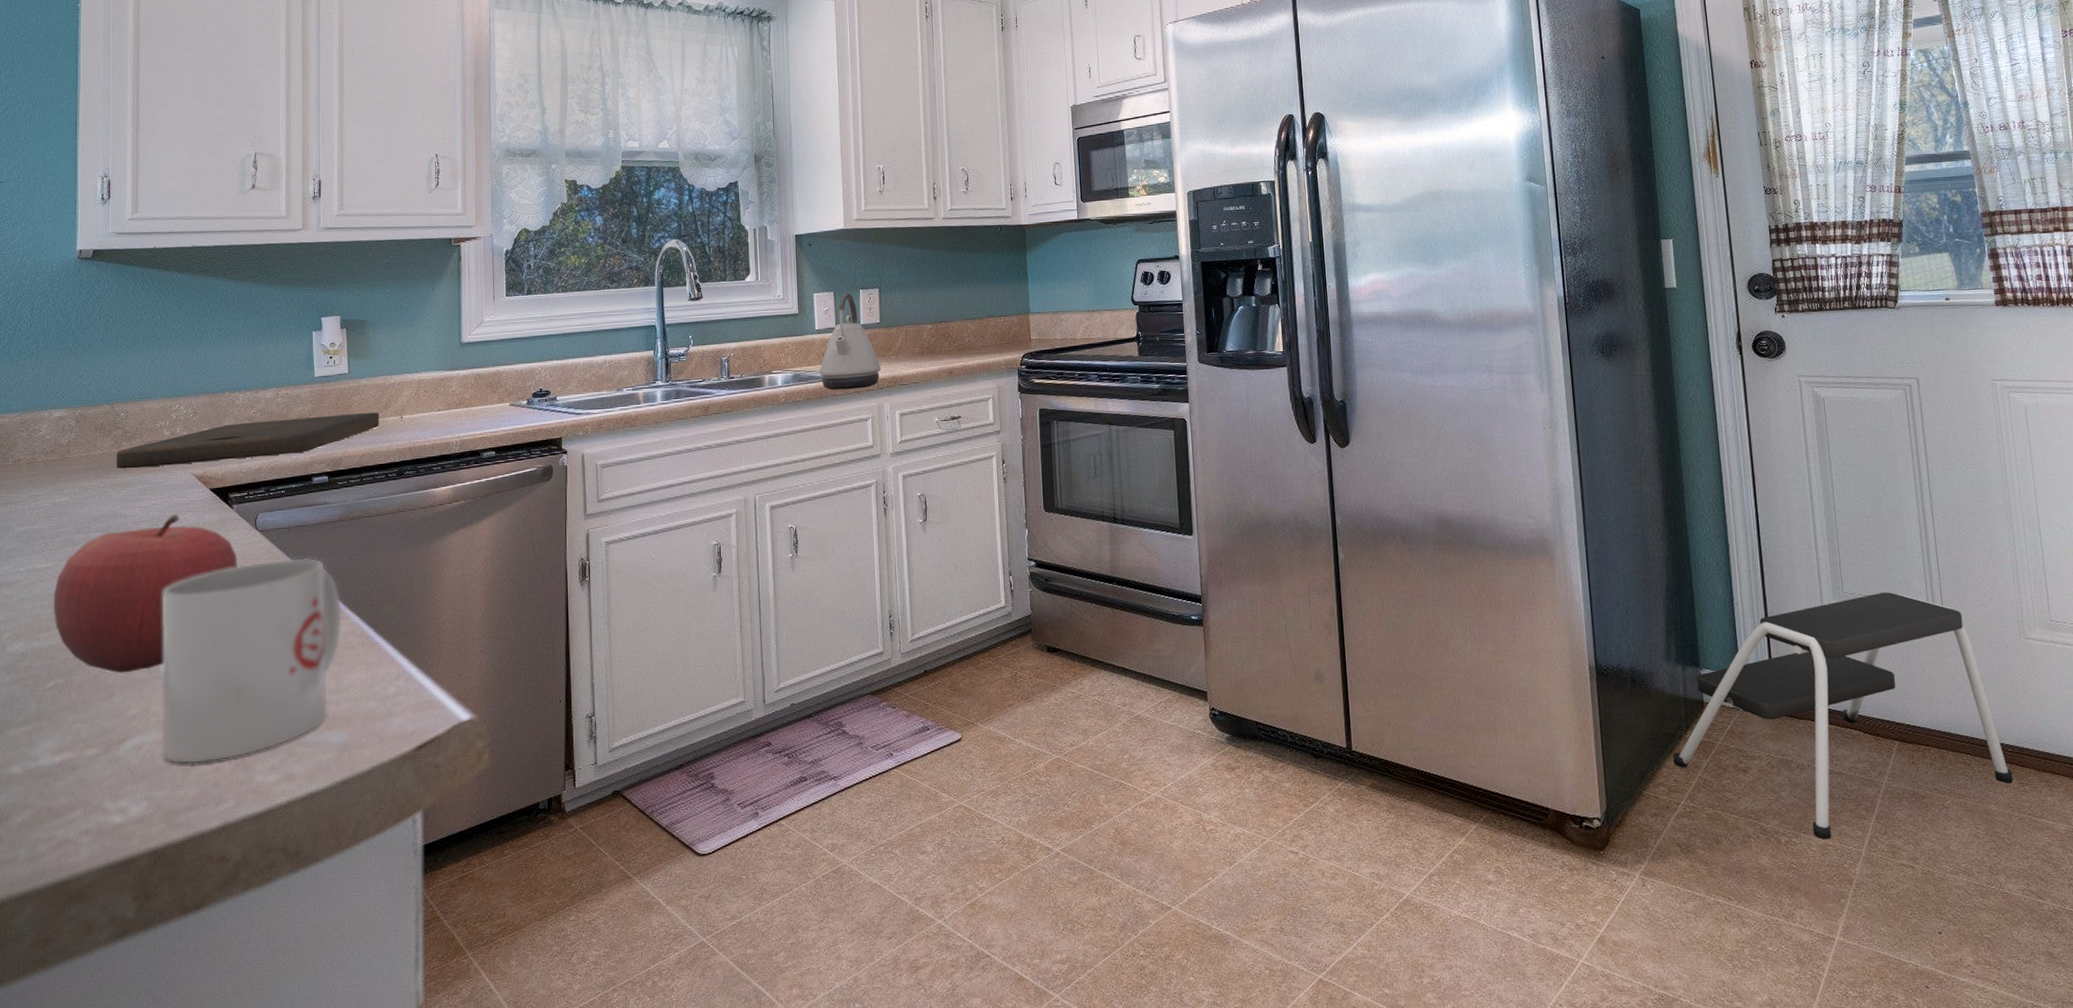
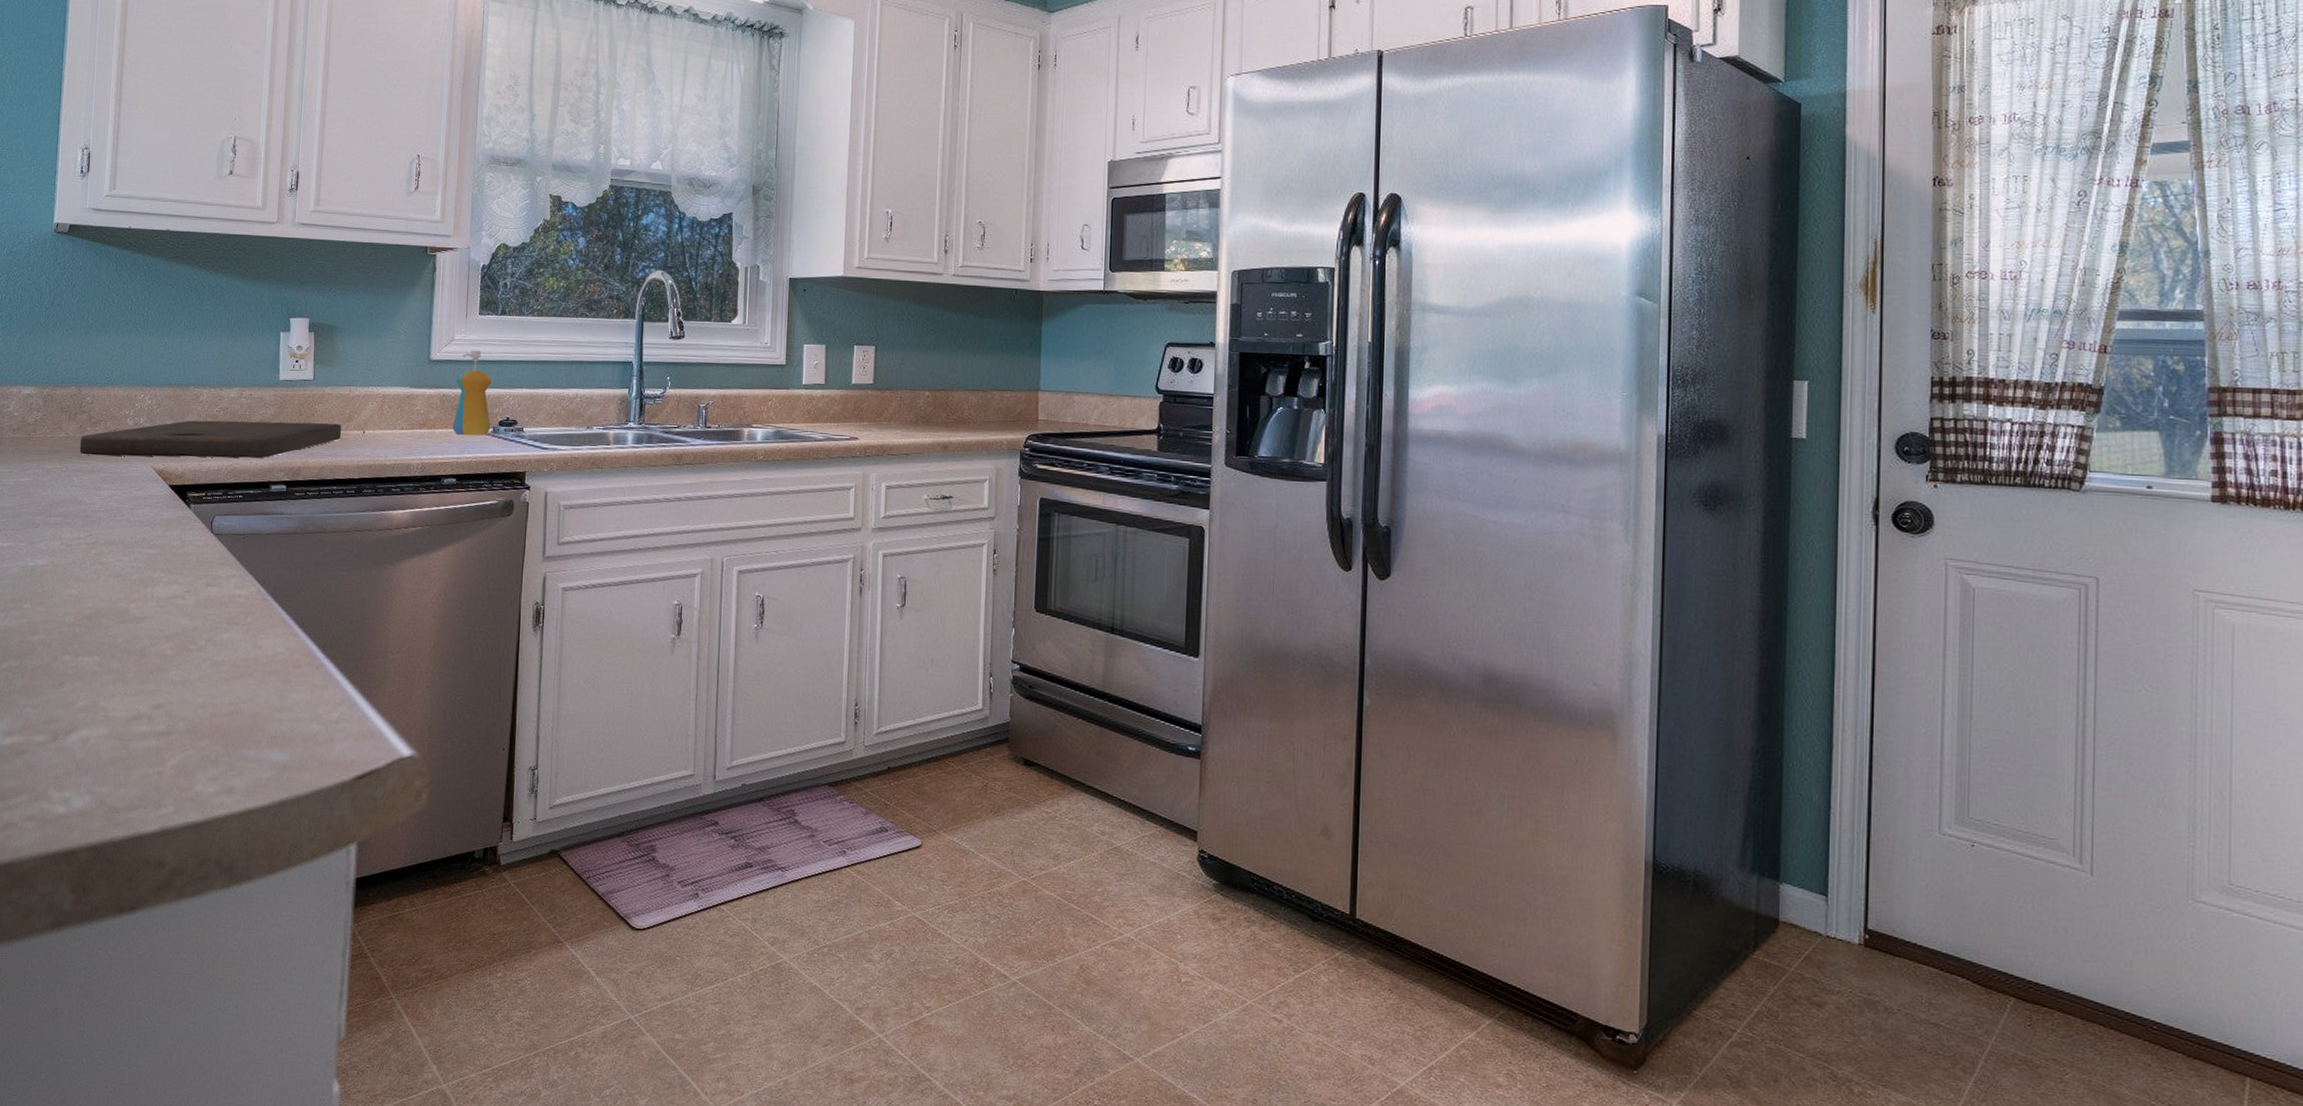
fruit: present [53,514,239,674] -> none [11,507,192,664]
mug: present [161,557,343,764] -> none [106,565,292,765]
soap dispenser: none [487,329,525,411] -> present [452,350,491,436]
kettle: present [819,292,882,391] -> none [803,347,871,454]
step stool: present [1673,592,2014,840] -> none [1734,823,2155,1098]

